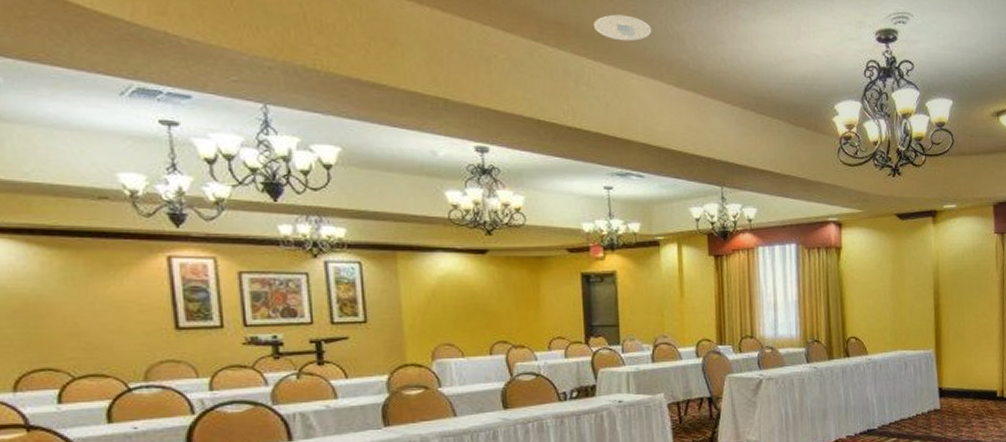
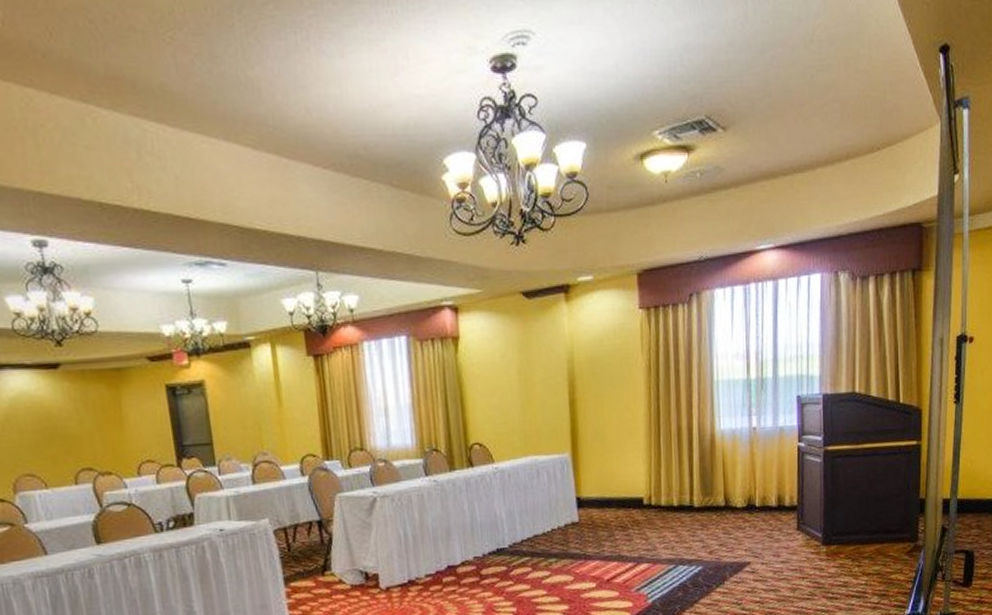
recessed light: present [593,14,652,42] -> none [151,61,221,95]

